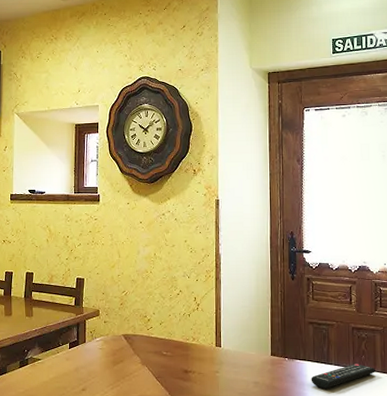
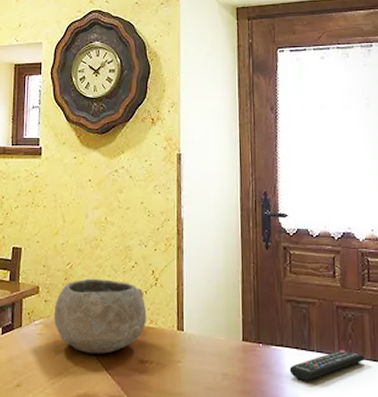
bowl: none [112,303,190,365] -> present [53,278,147,354]

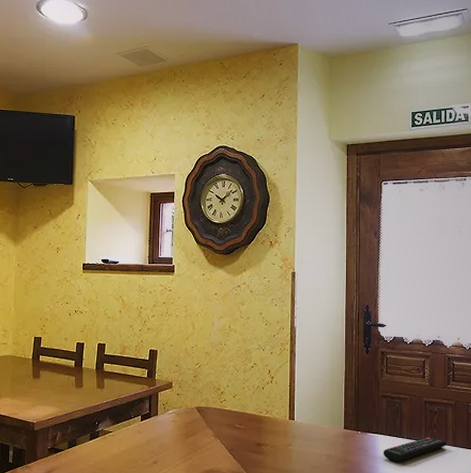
bowl: present [53,278,147,354] -> none [184,376,264,438]

